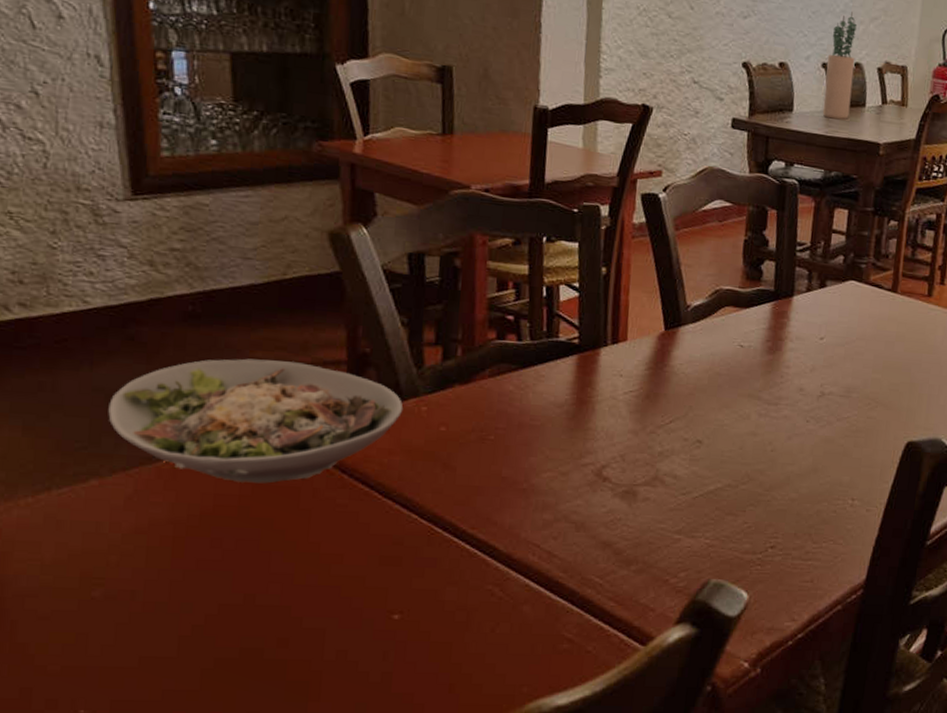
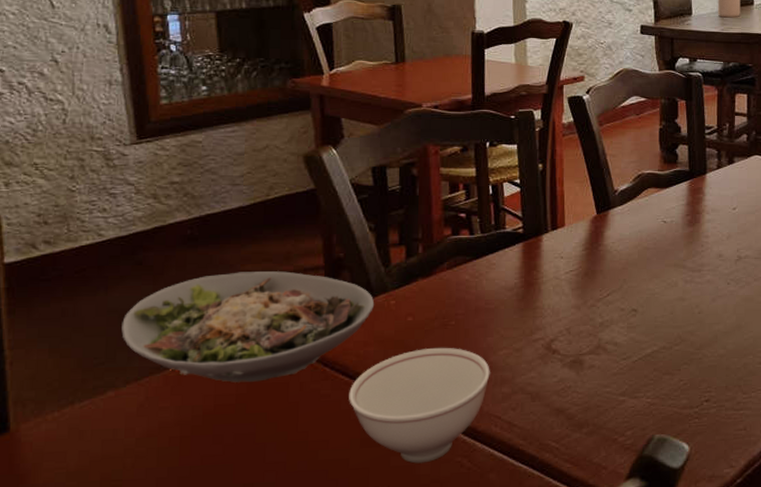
bowl: none [368,463,531,588] -> present [349,347,490,464]

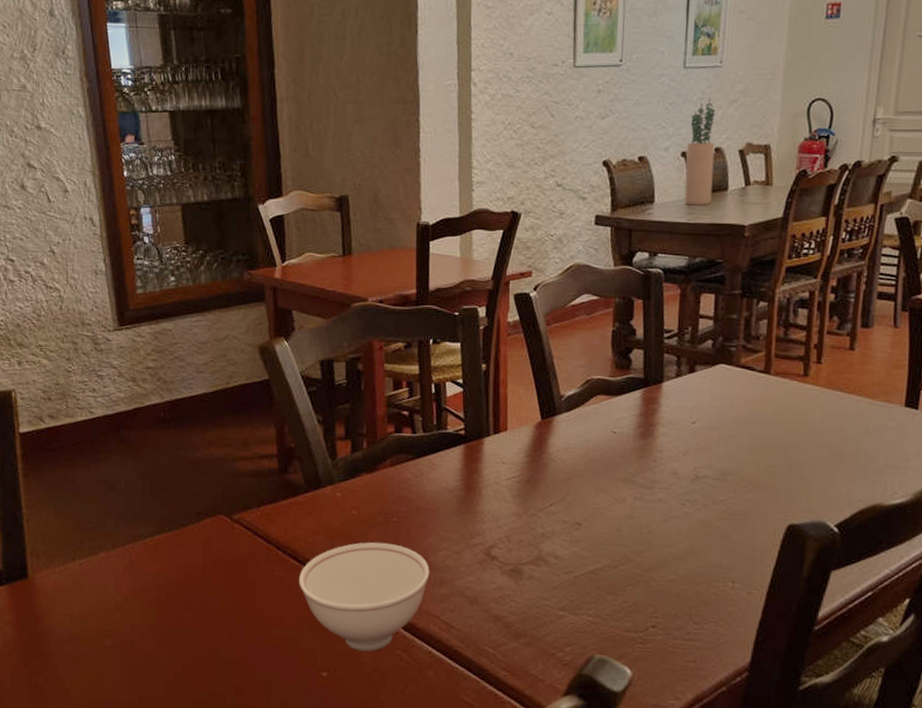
salad: present [121,271,375,383] -> none [110,454,323,558]

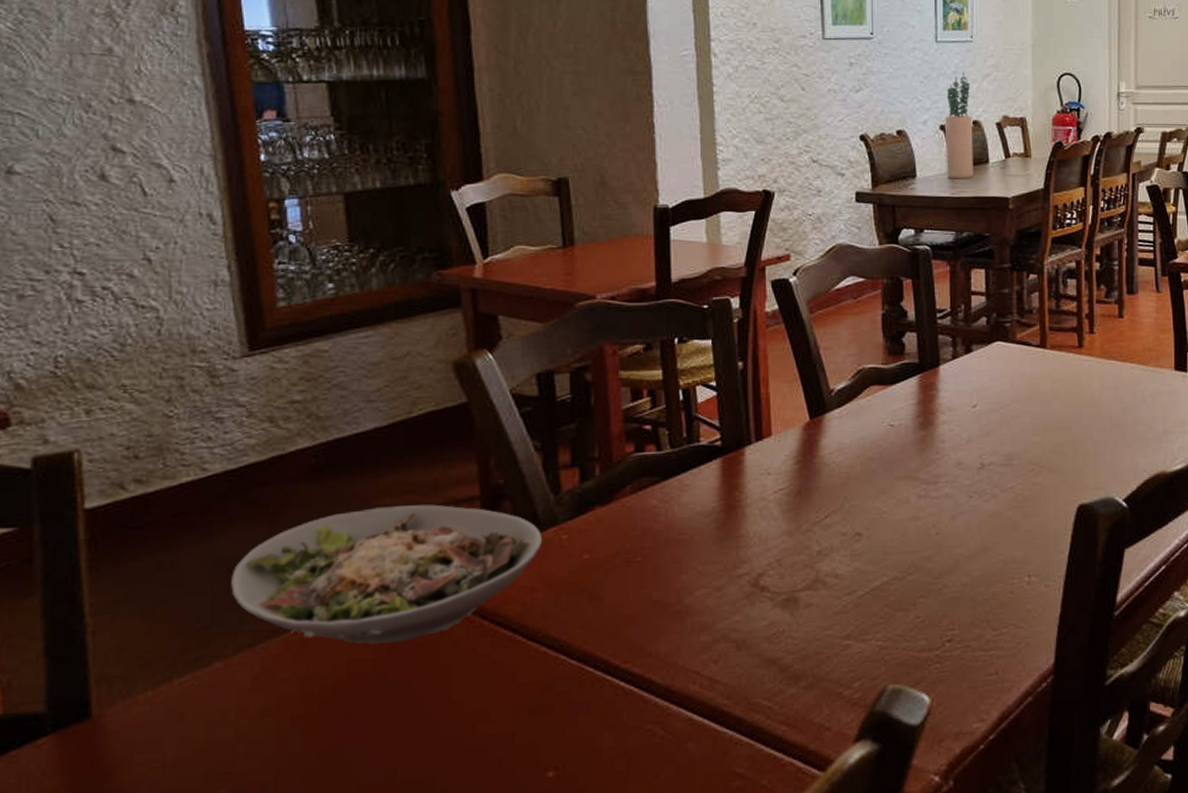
salad: none [110,454,323,558] -> present [231,504,543,645]
bowl: present [299,542,430,652] -> none [513,589,686,735]

